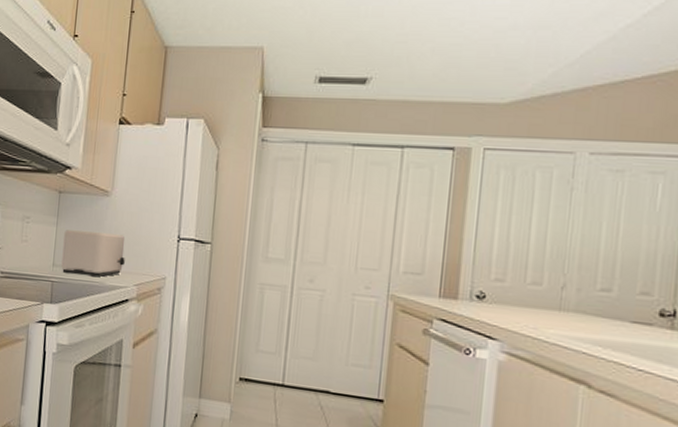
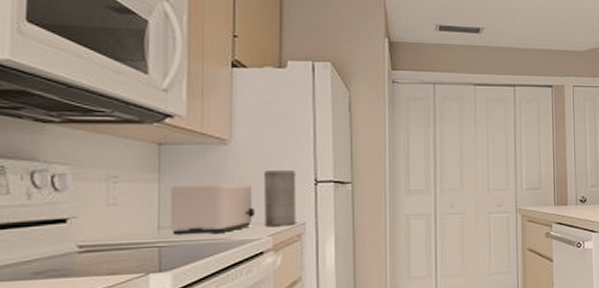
canister: none [132,223,162,278] -> present [263,170,297,227]

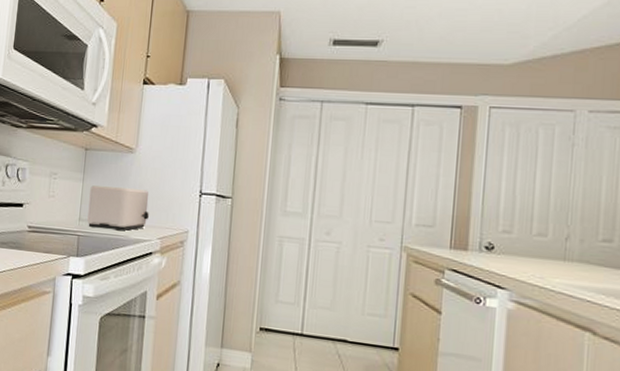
canister: present [263,170,297,227] -> none [155,179,185,232]

